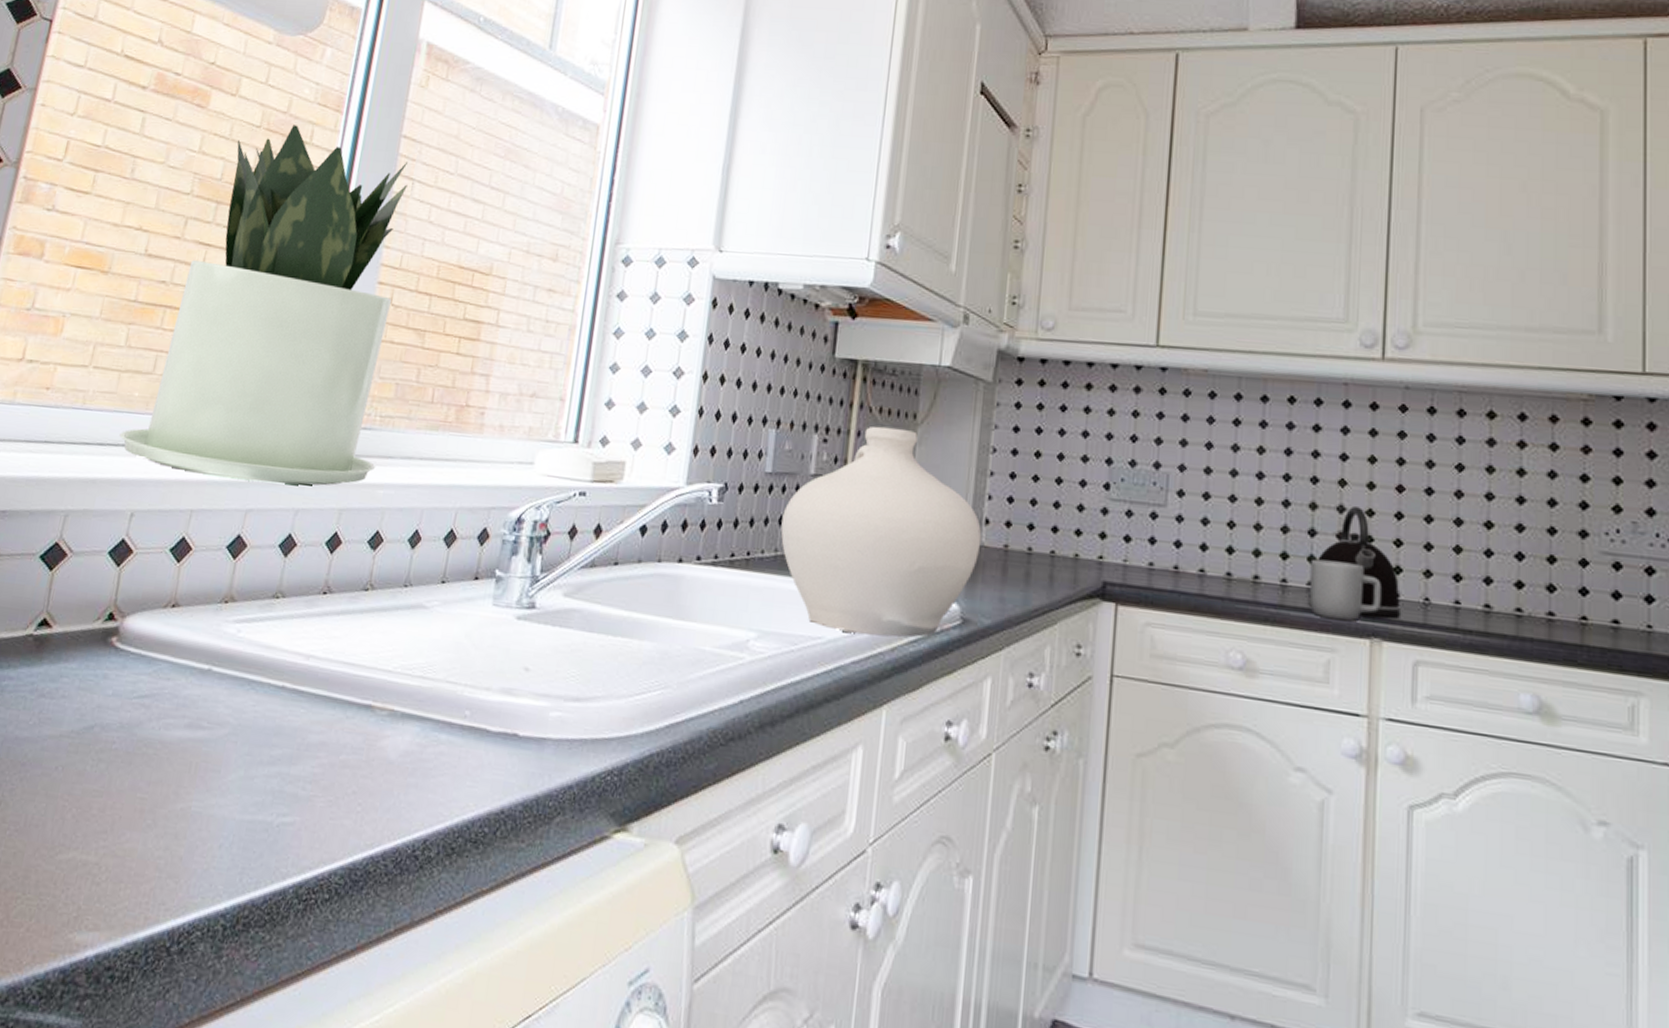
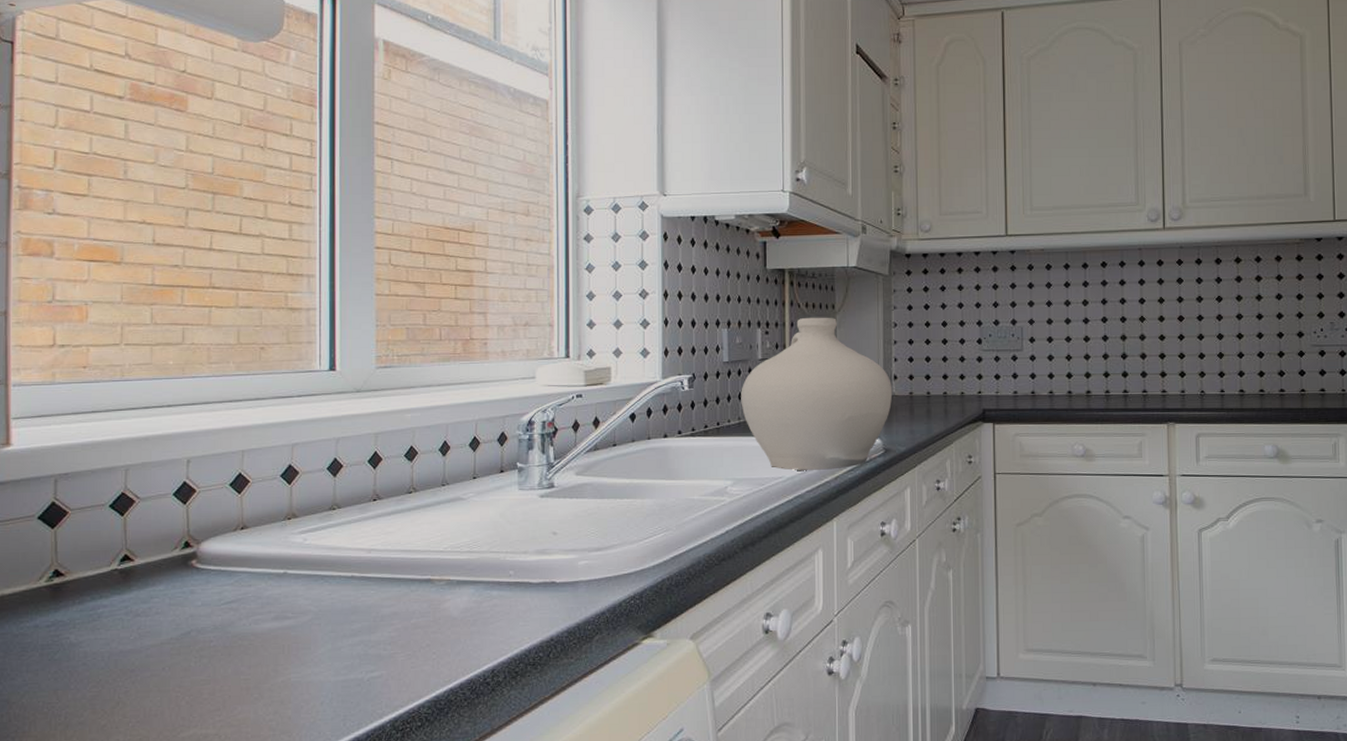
planter: present [119,125,408,486] -> none [162,120,401,421]
kettle: present [1308,506,1402,620] -> none [1125,335,1187,410]
mug: present [1309,559,1381,621] -> none [1124,373,1173,414]

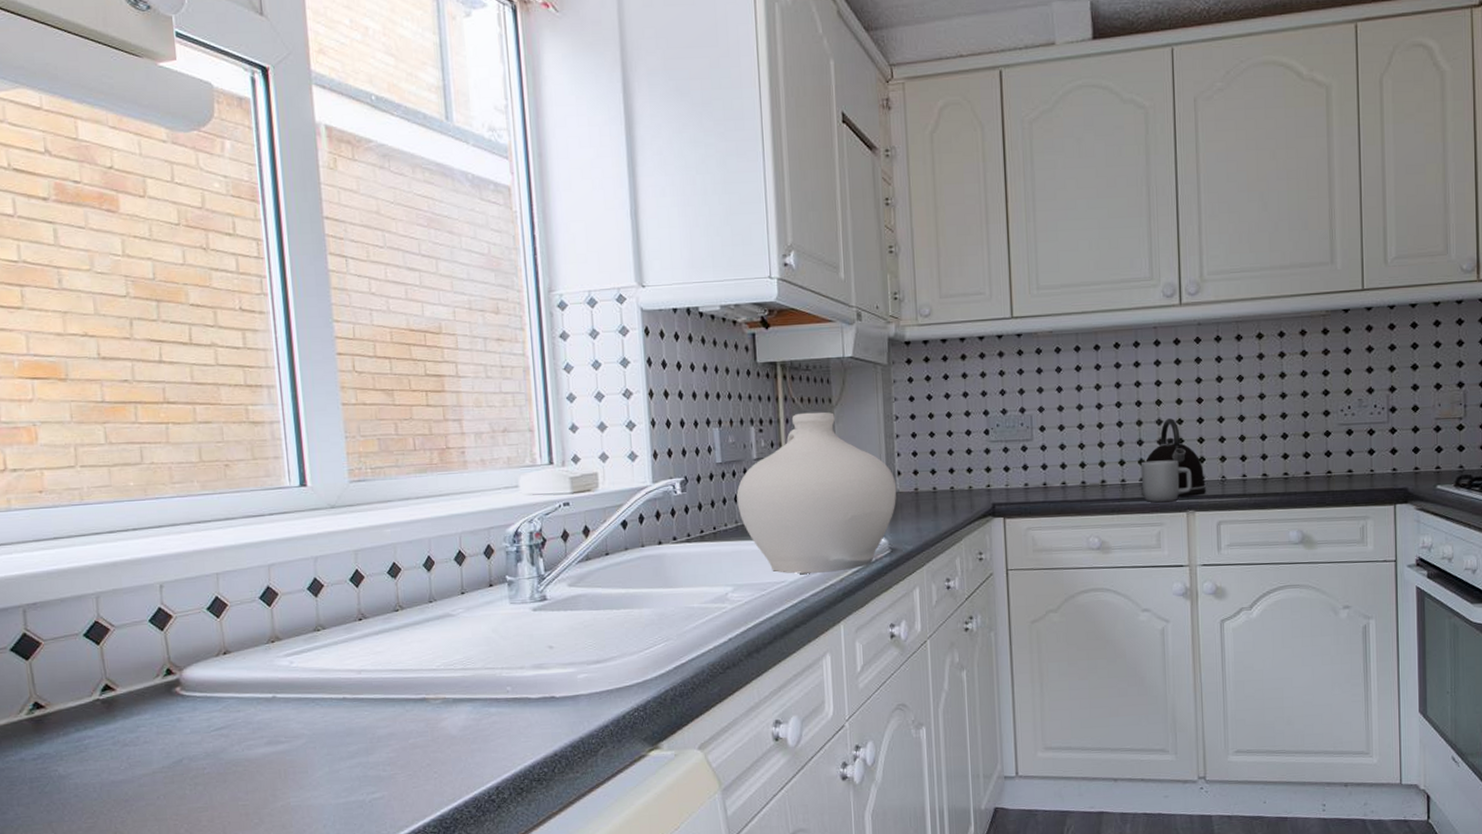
mug: none [1124,373,1173,414] -> present [1140,460,1192,503]
kettle: none [1125,335,1187,410] -> present [1141,419,1207,498]

